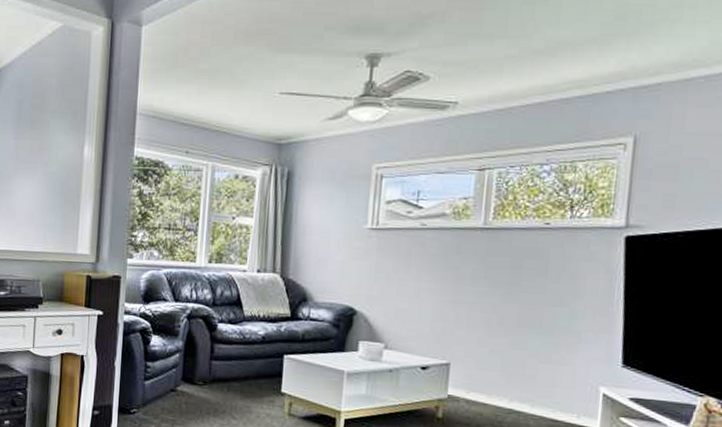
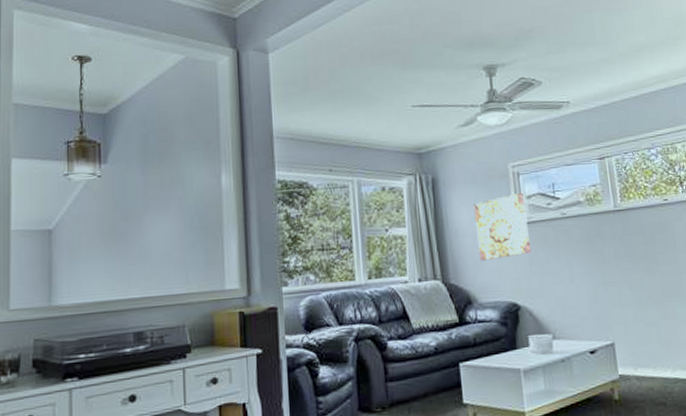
wall art: none [323,196,384,262] -> present [473,192,532,262]

